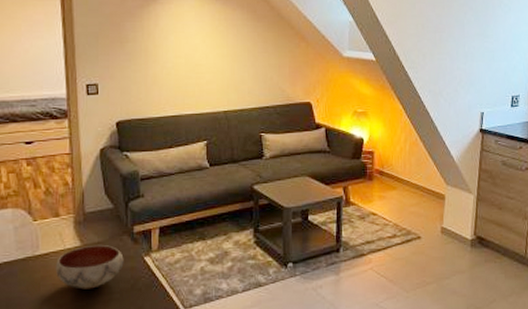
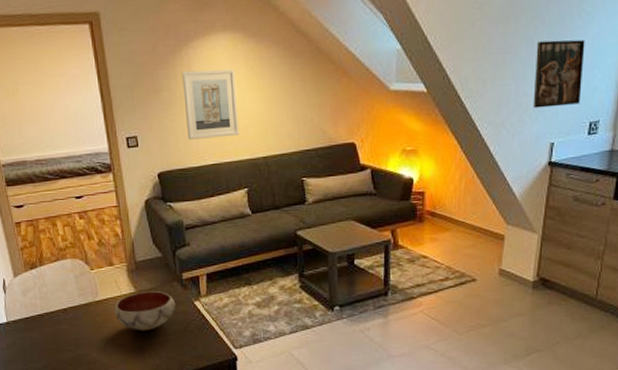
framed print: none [149,25,202,90] -> present [182,69,240,140]
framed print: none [465,25,505,81] -> present [533,39,585,108]

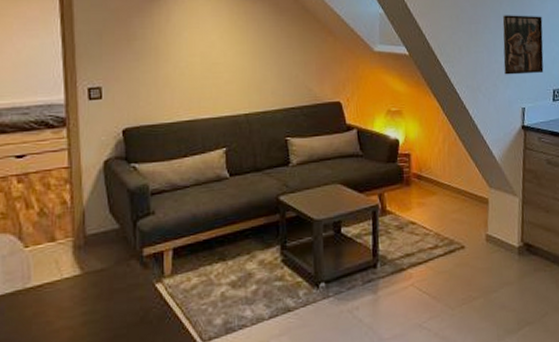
bowl: present [114,290,176,331] -> none [50,271,132,326]
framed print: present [182,69,240,140] -> none [159,20,220,93]

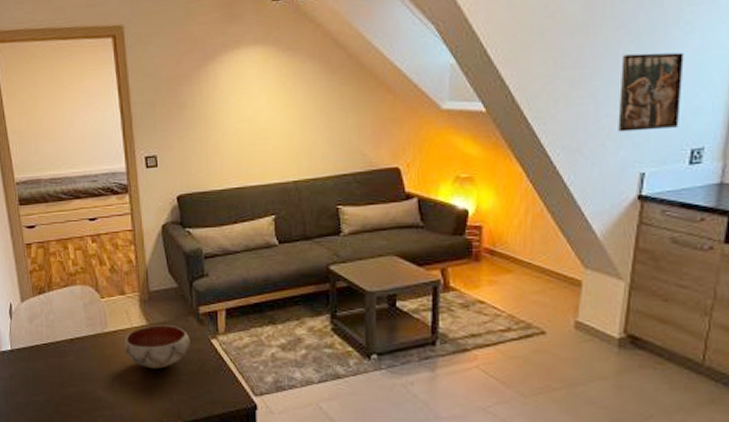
bowl: none [50,271,132,326] -> present [123,324,190,369]

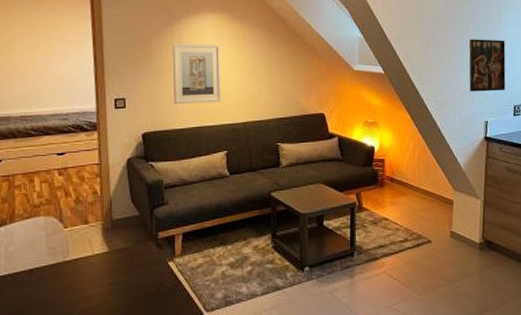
bowl: present [123,324,190,369] -> none [84,250,149,294]
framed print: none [207,85,268,161] -> present [172,43,222,104]

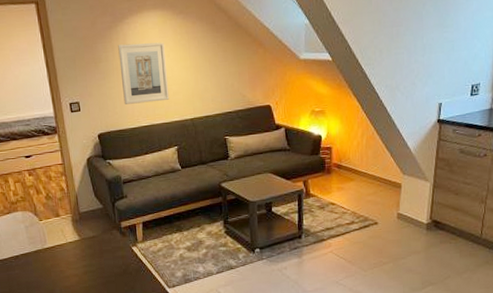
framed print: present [468,39,506,92] -> none [423,14,466,74]

